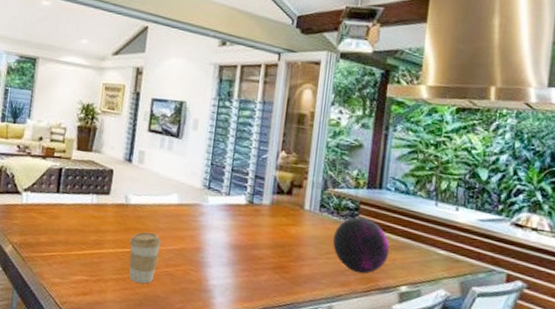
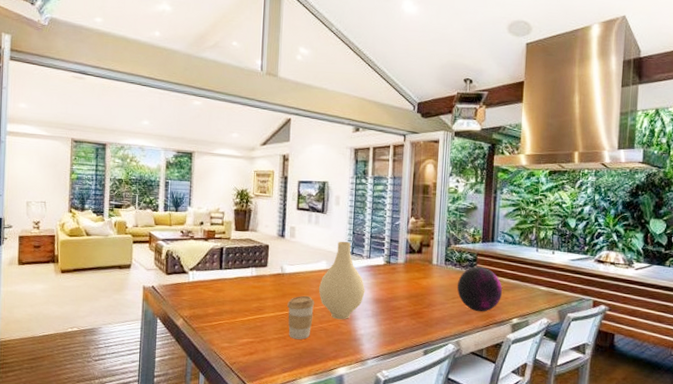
vase: none [166,172,221,266] -> present [318,241,365,320]

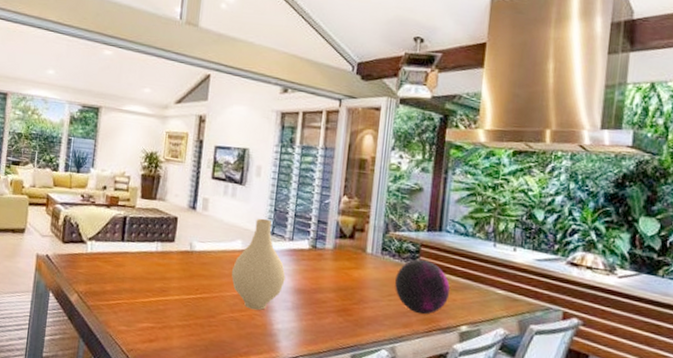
coffee cup: present [287,295,315,340] -> none [194,278,227,330]

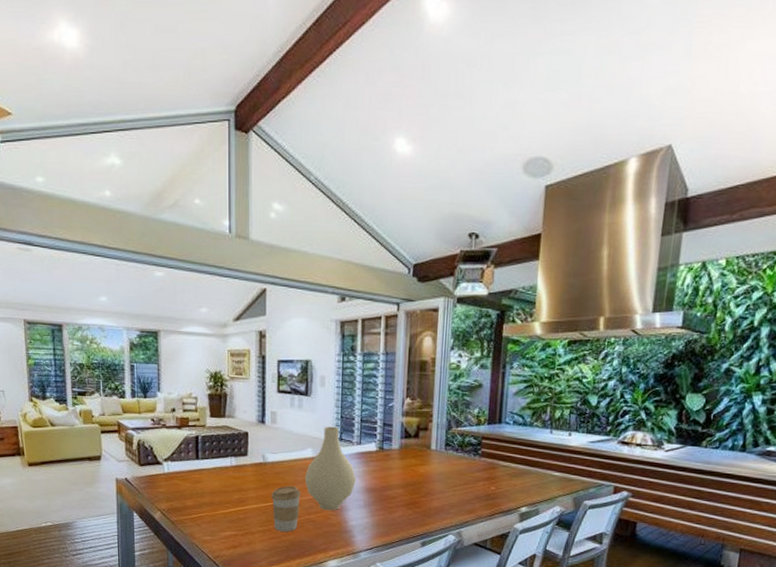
coffee cup: none [194,278,227,330] -> present [271,485,301,532]
decorative orb: present [394,259,450,315] -> none [458,451,511,501]

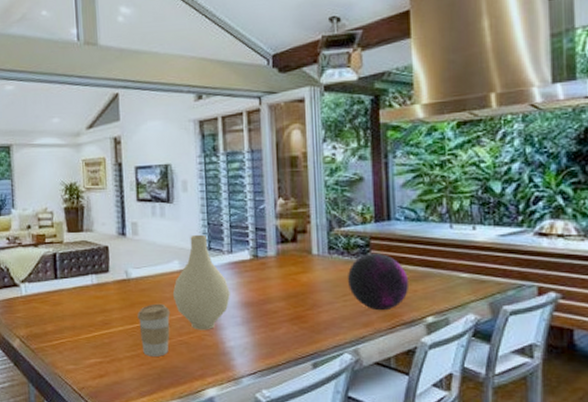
decorative orb: none [458,451,511,501] -> present [347,252,410,311]

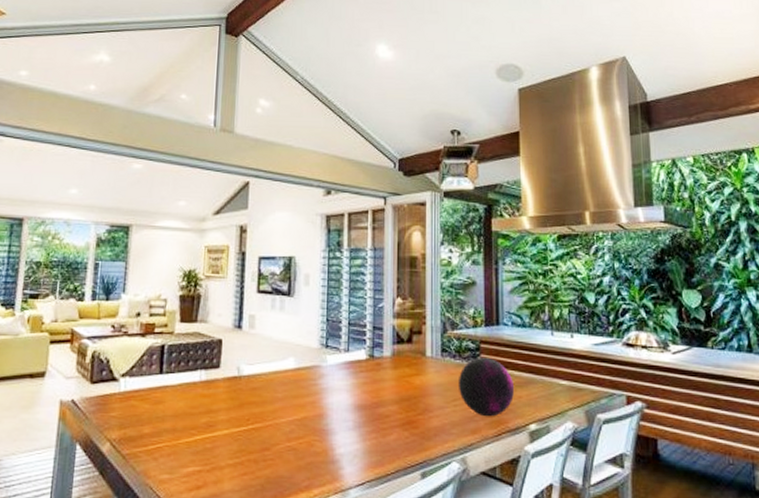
coffee cup: present [137,303,171,357] -> none [245,404,281,465]
vase: present [172,234,230,330] -> none [284,331,344,435]

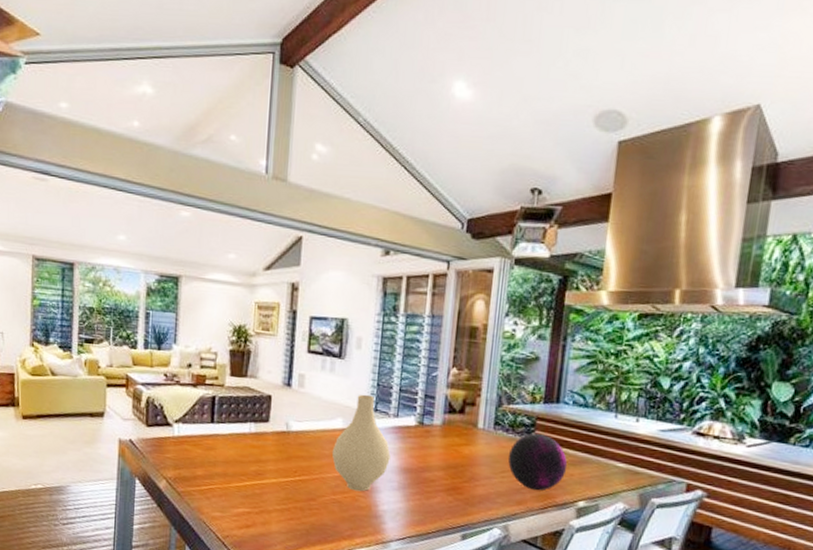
vase: none [284,331,344,435] -> present [331,394,391,492]

